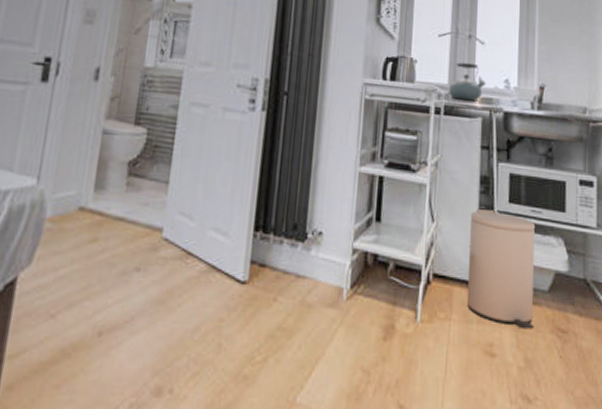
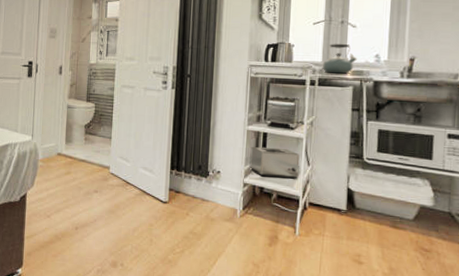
toaster: none [362,195,423,241] -> present [250,146,300,179]
pedal bin: present [467,209,536,330] -> none [338,157,403,247]

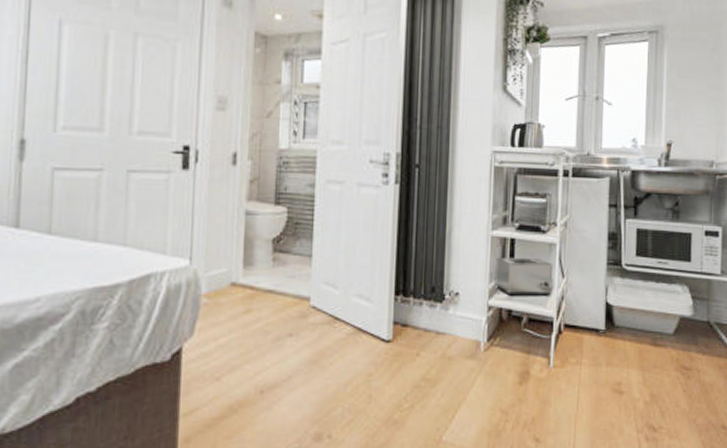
kettle: present [322,44,357,74] -> none [576,125,613,162]

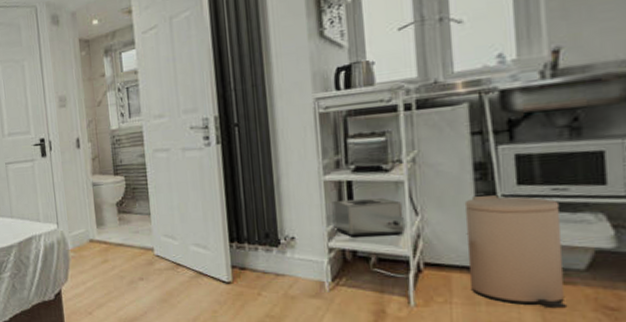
pedal bin: none [597,264,662,369] -> present [464,195,568,309]

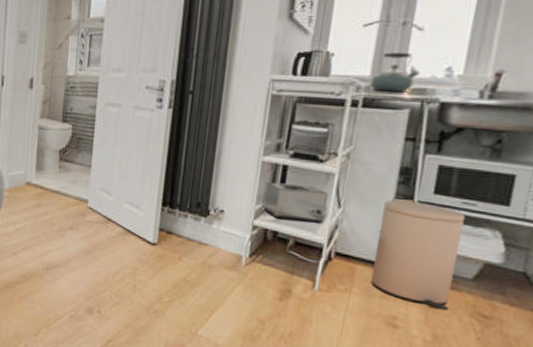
kettle: none [418,47,470,91] -> present [369,52,420,92]

